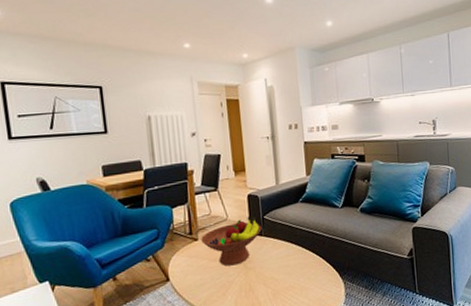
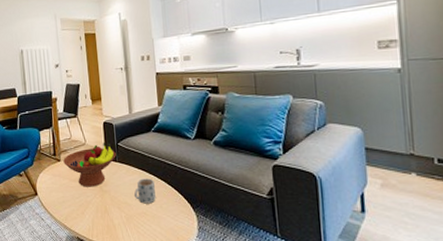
mug: none [281,250,304,277] -> present [134,178,156,204]

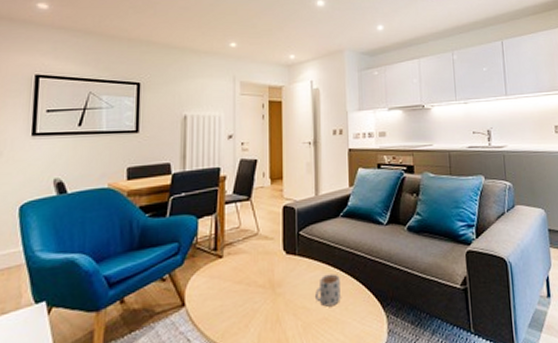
fruit bowl: present [63,143,116,187] -> none [226,231,296,291]

